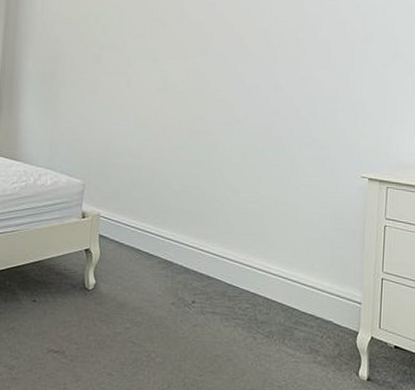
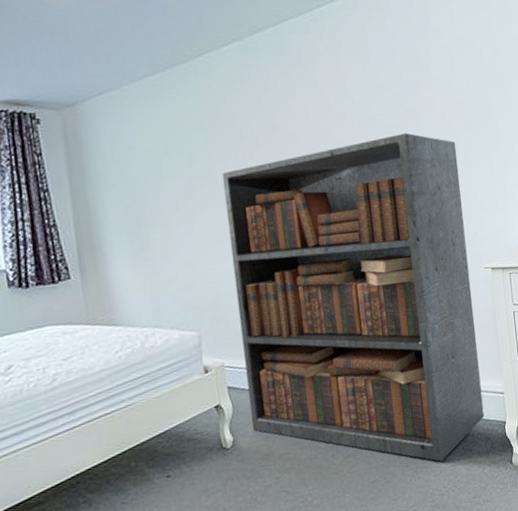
bookcase: none [115,36,352,354] -> present [222,132,484,462]

